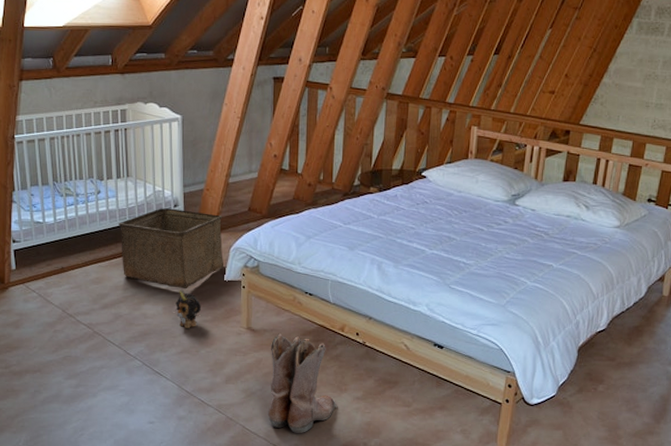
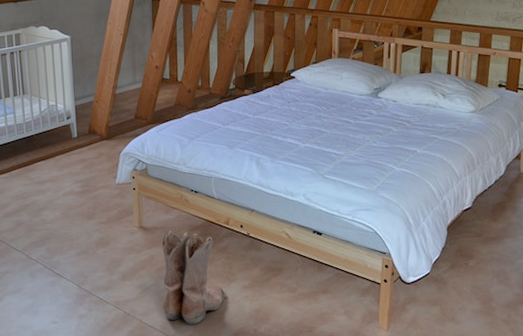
storage bin: present [119,208,223,289] -> none [17,120,114,195]
plush toy: present [175,289,202,328] -> none [72,195,97,231]

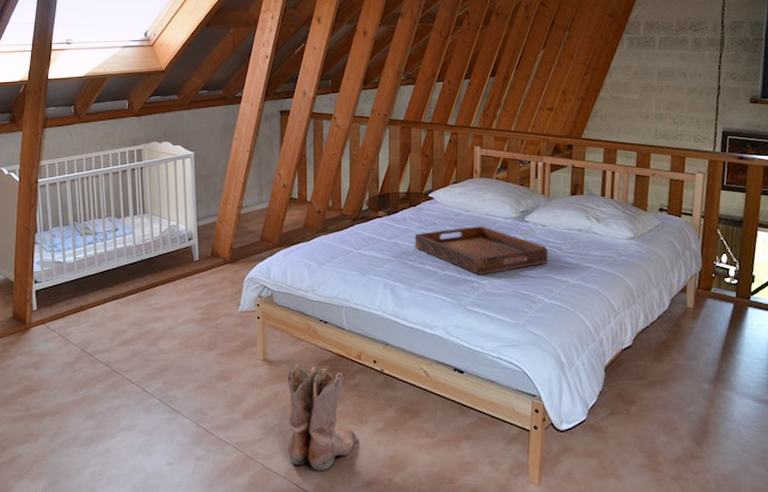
serving tray: none [278,102,399,147] -> present [414,226,548,276]

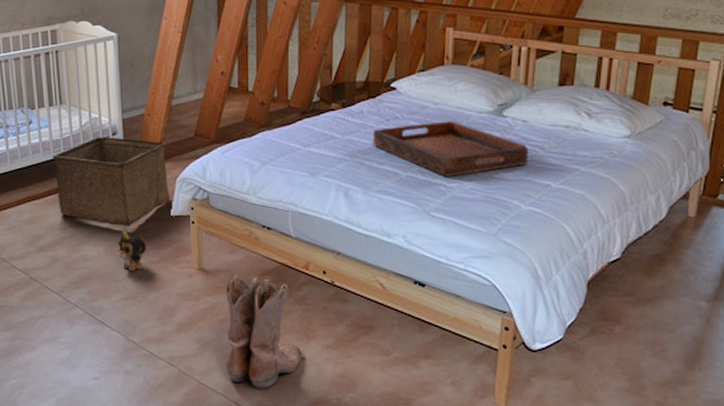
storage bin: none [135,242,238,323] -> present [53,137,169,227]
plush toy: none [191,323,218,362] -> present [118,227,147,271]

